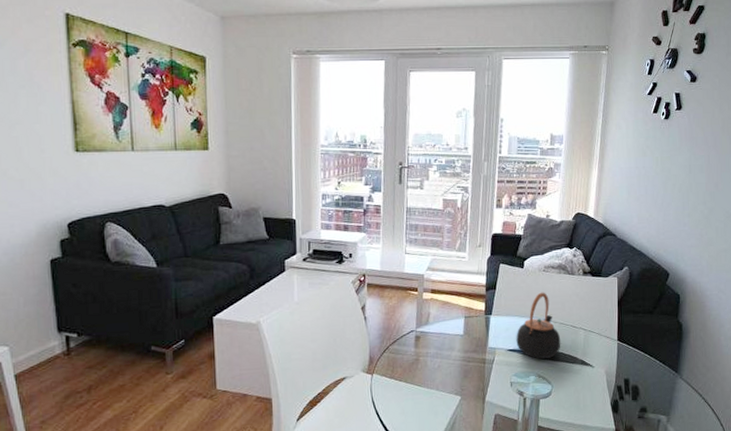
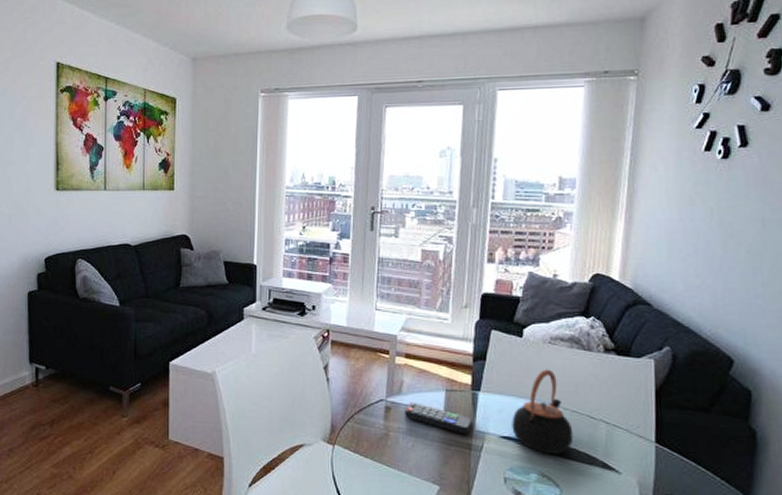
remote control: none [432,329,486,352] -> present [405,402,472,435]

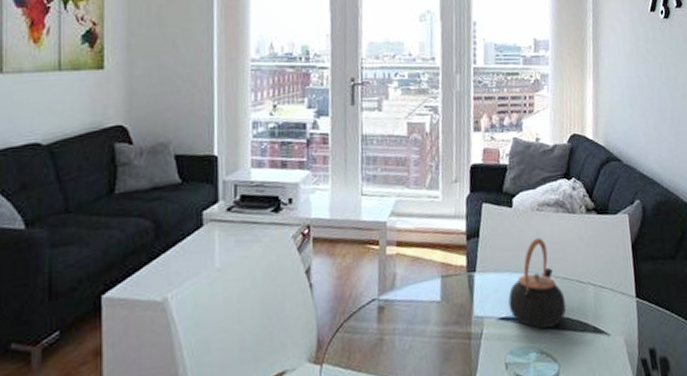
remote control: present [405,402,472,435] -> none [399,295,470,324]

